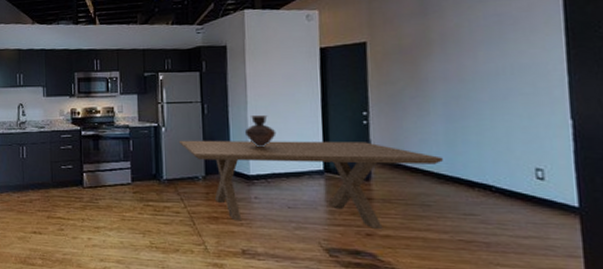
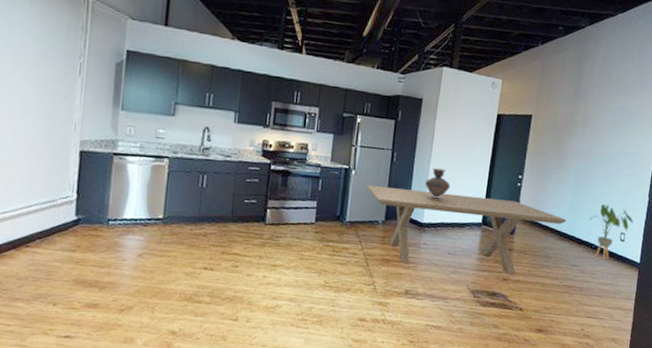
house plant: none [479,135,554,206] -> present [589,204,634,261]

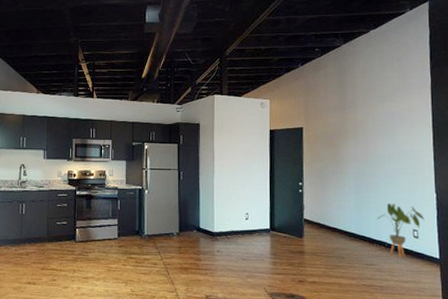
dining table: present [365,184,566,275] -> none [158,201,353,276]
vessel: present [424,168,451,199] -> none [211,182,236,210]

